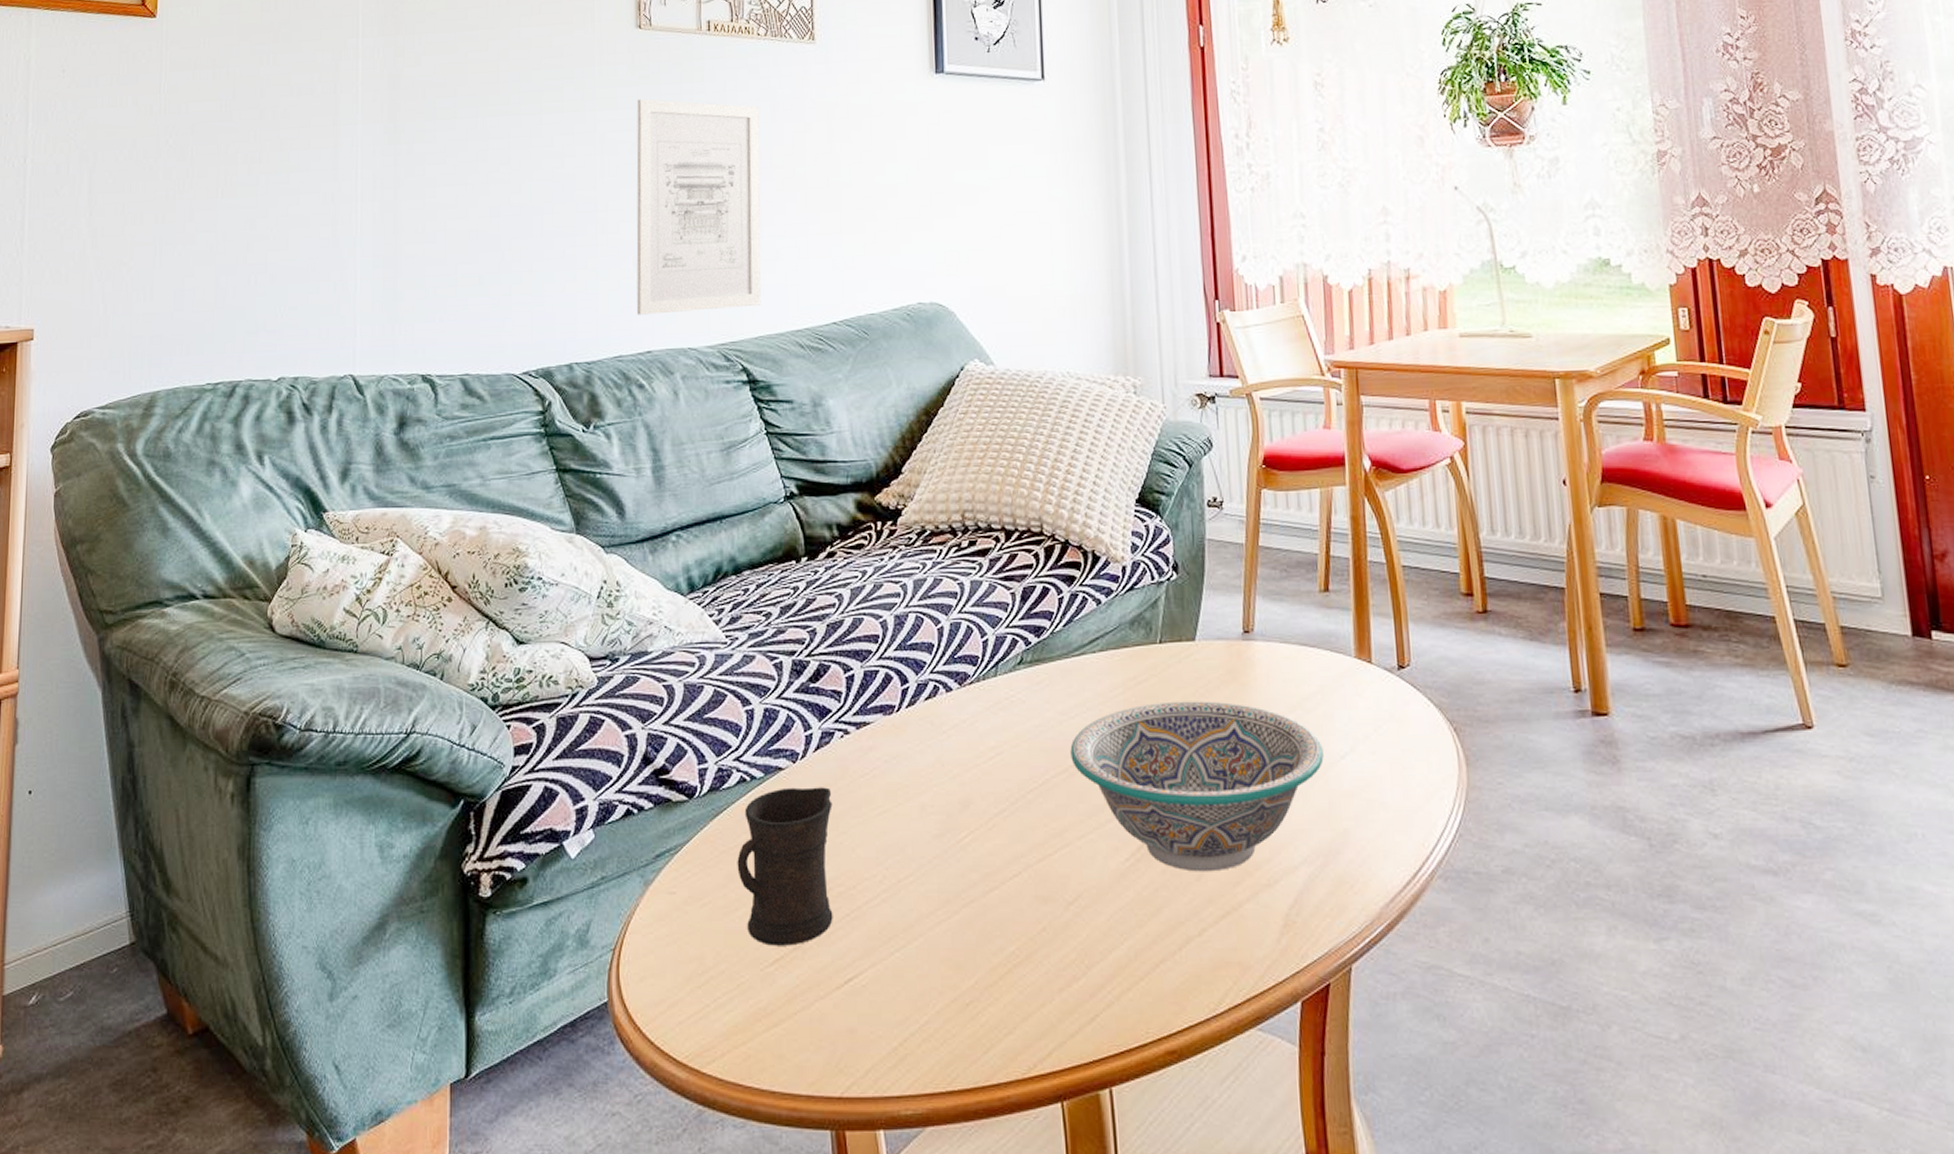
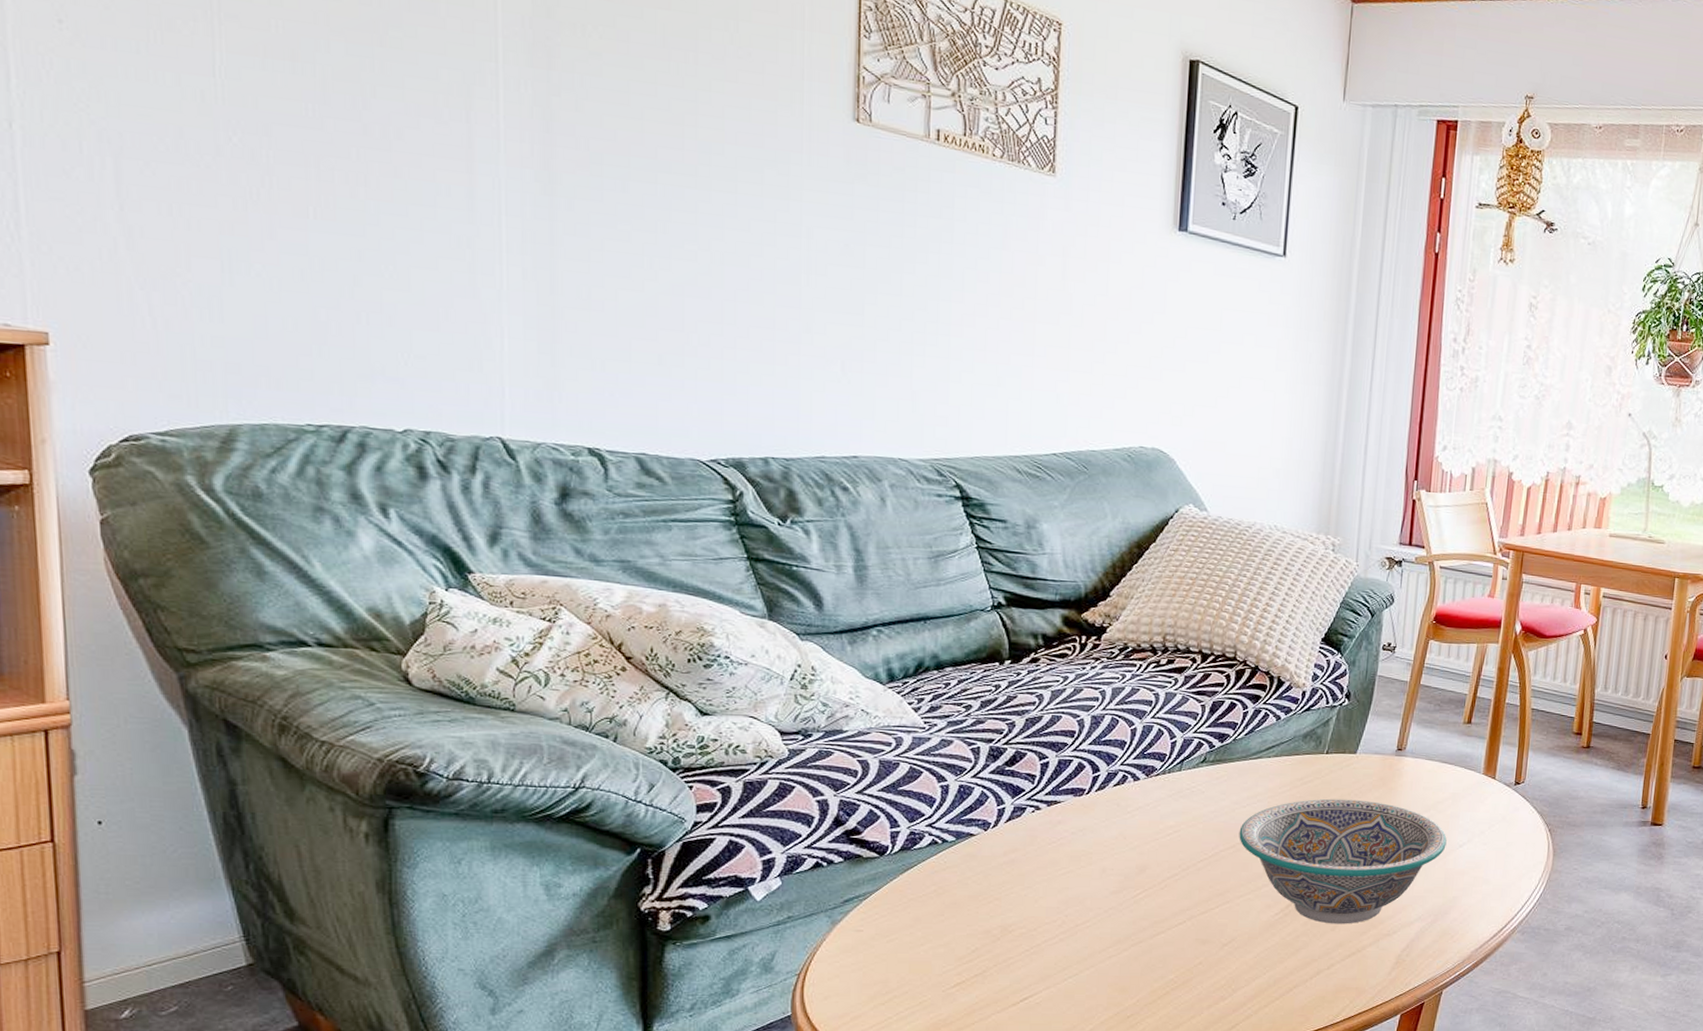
wall art: present [636,98,761,315] -> none [844,198,989,427]
mug: present [737,787,833,946] -> none [925,850,1020,973]

